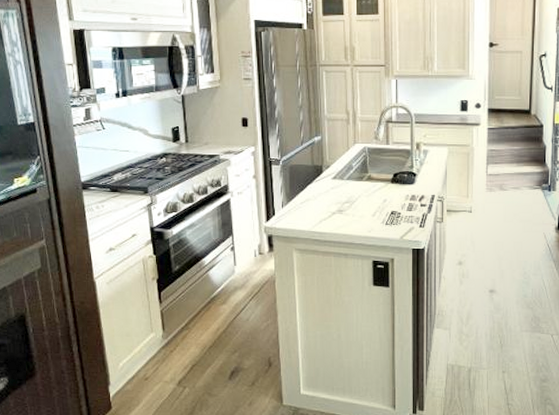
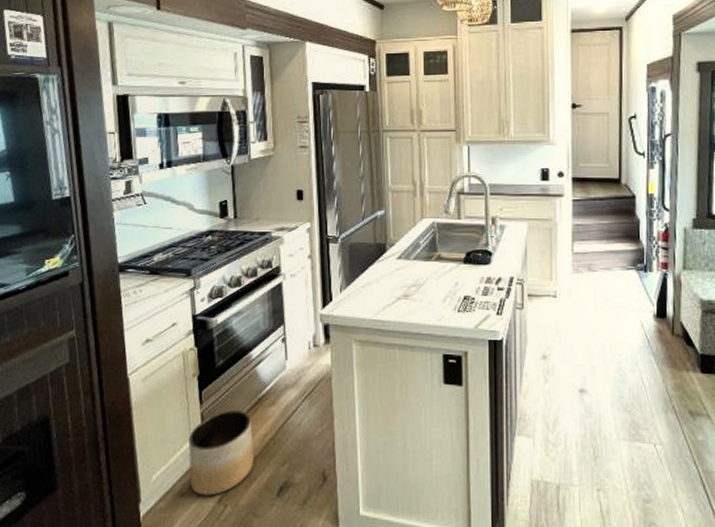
planter: none [150,307,209,379] -> present [189,409,254,496]

